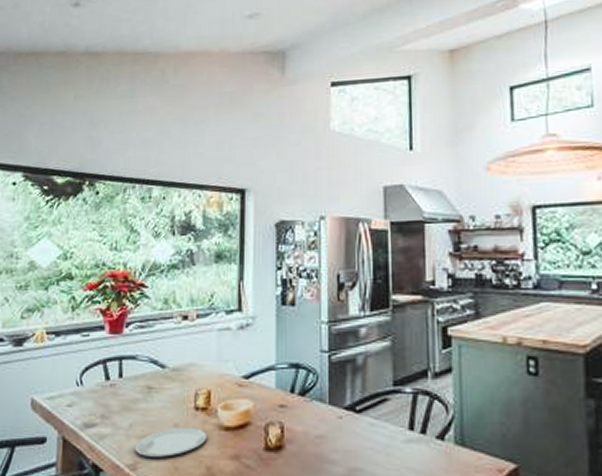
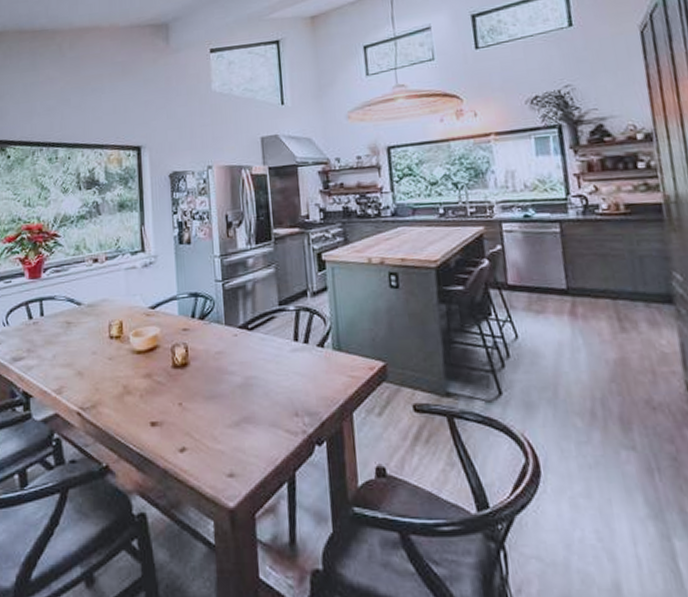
plate: present [134,427,208,457] -> none [59,353,123,382]

